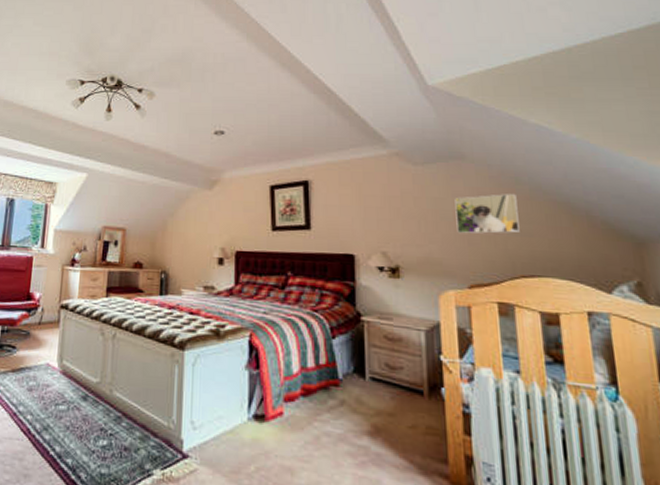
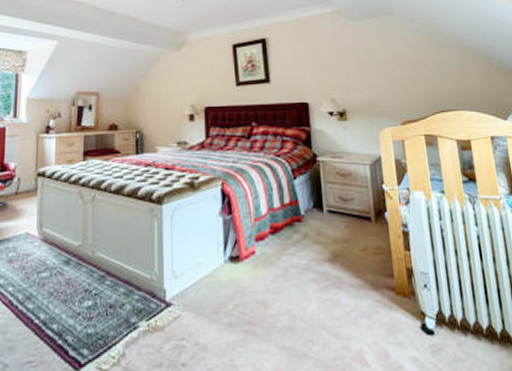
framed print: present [455,194,520,234] -> none [387,42,438,79]

